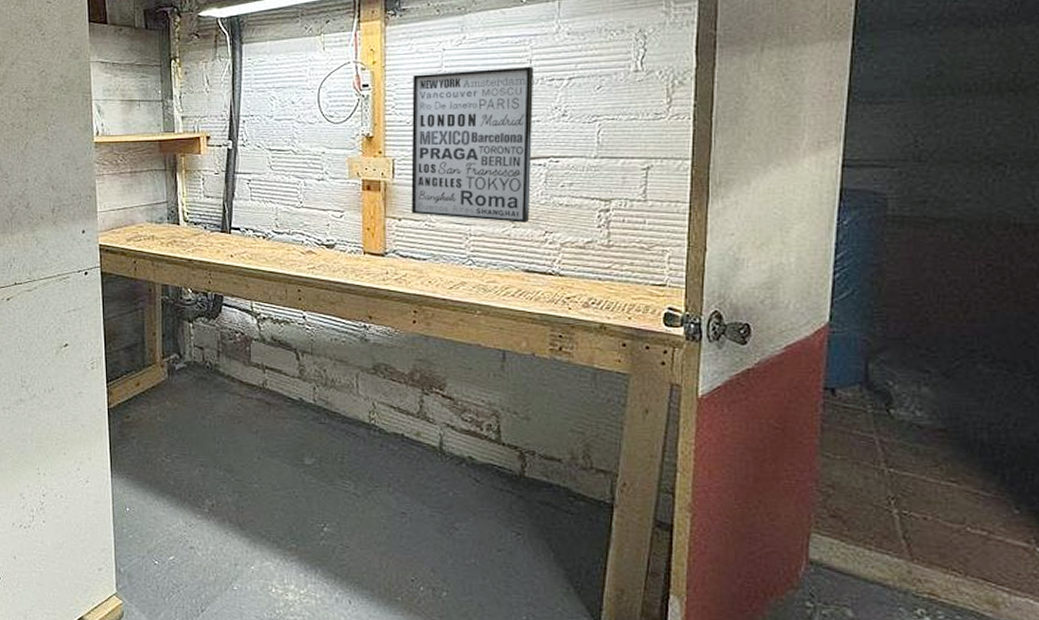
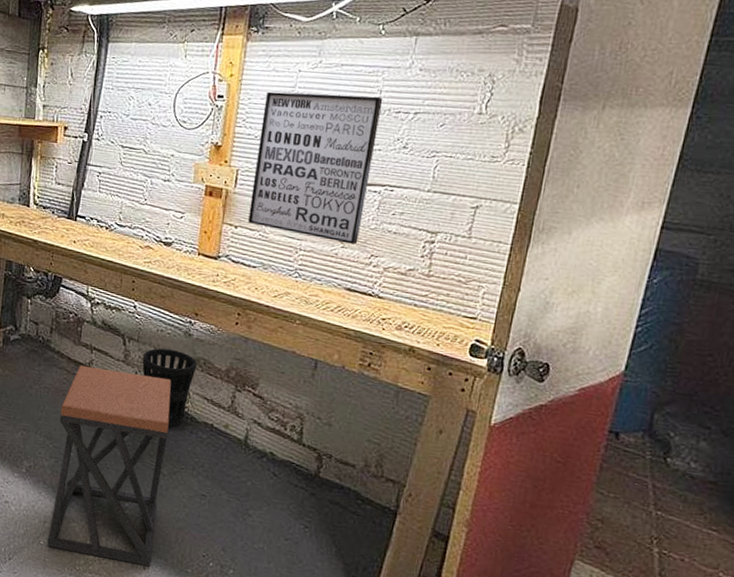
stool: none [238,387,357,600] -> present [47,365,172,567]
wastebasket: none [319,358,378,445] -> present [142,348,197,429]

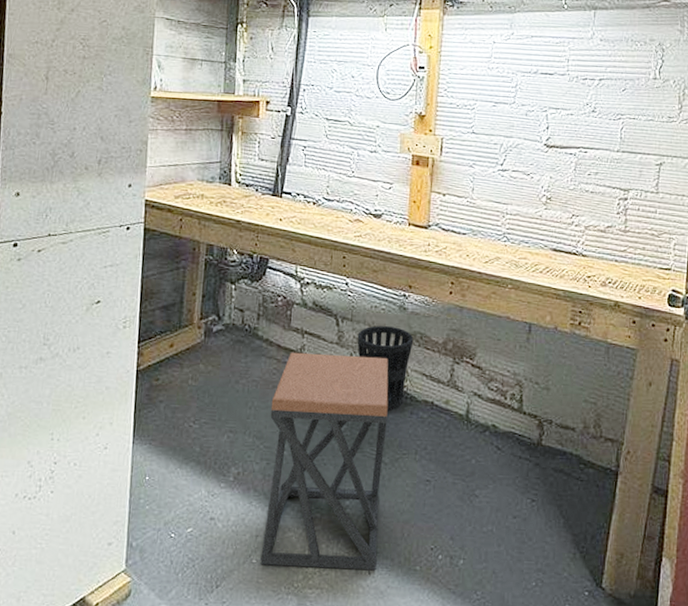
wall art: present [248,91,383,245] -> none [455,62,571,205]

